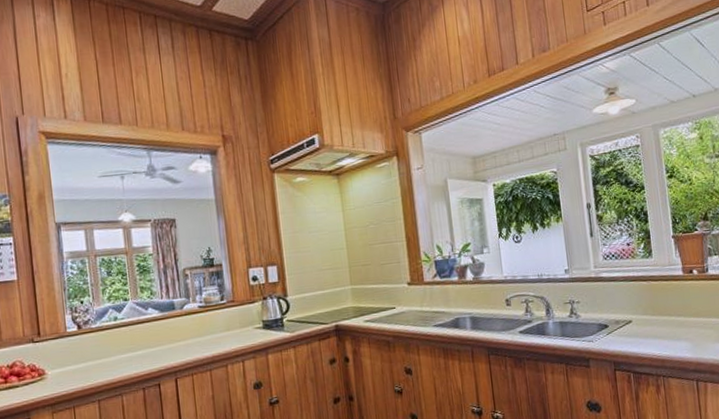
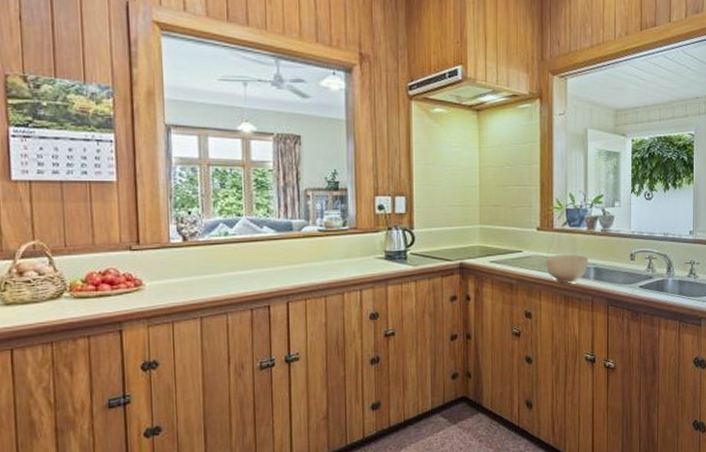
bowl: none [419,306,464,336] -> present [545,254,589,283]

